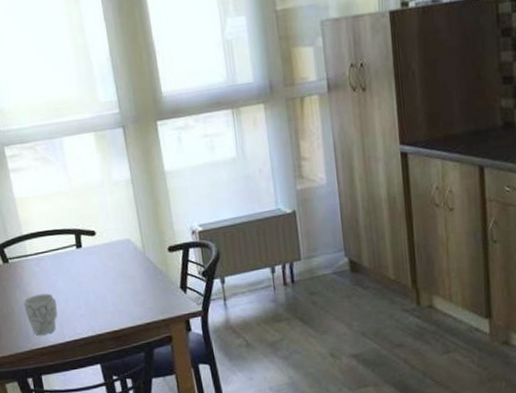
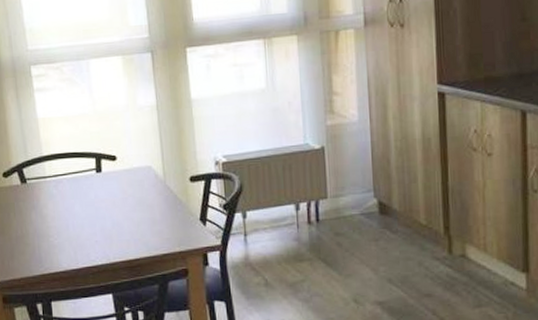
mug: present [23,293,58,336] -> none [38,217,73,260]

